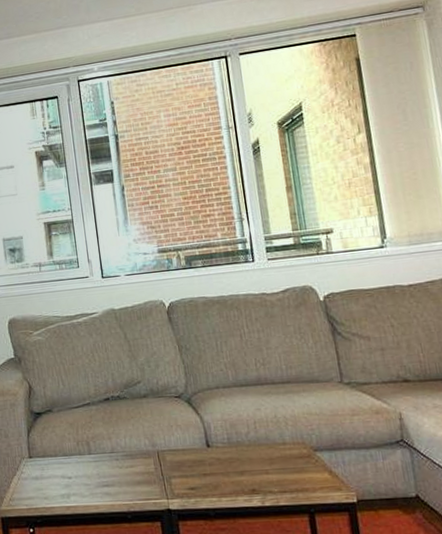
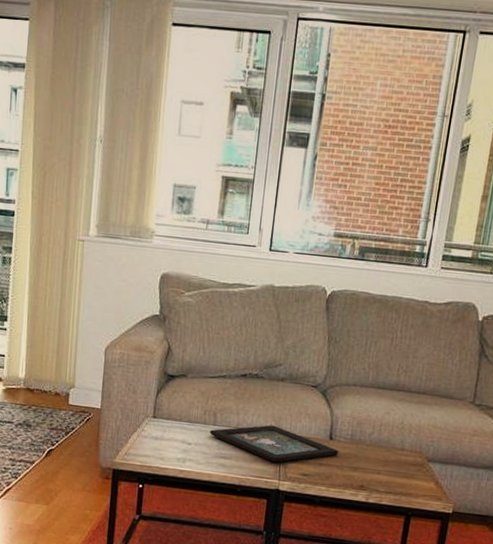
decorative tray: none [86,443,220,482] -> present [210,425,338,463]

